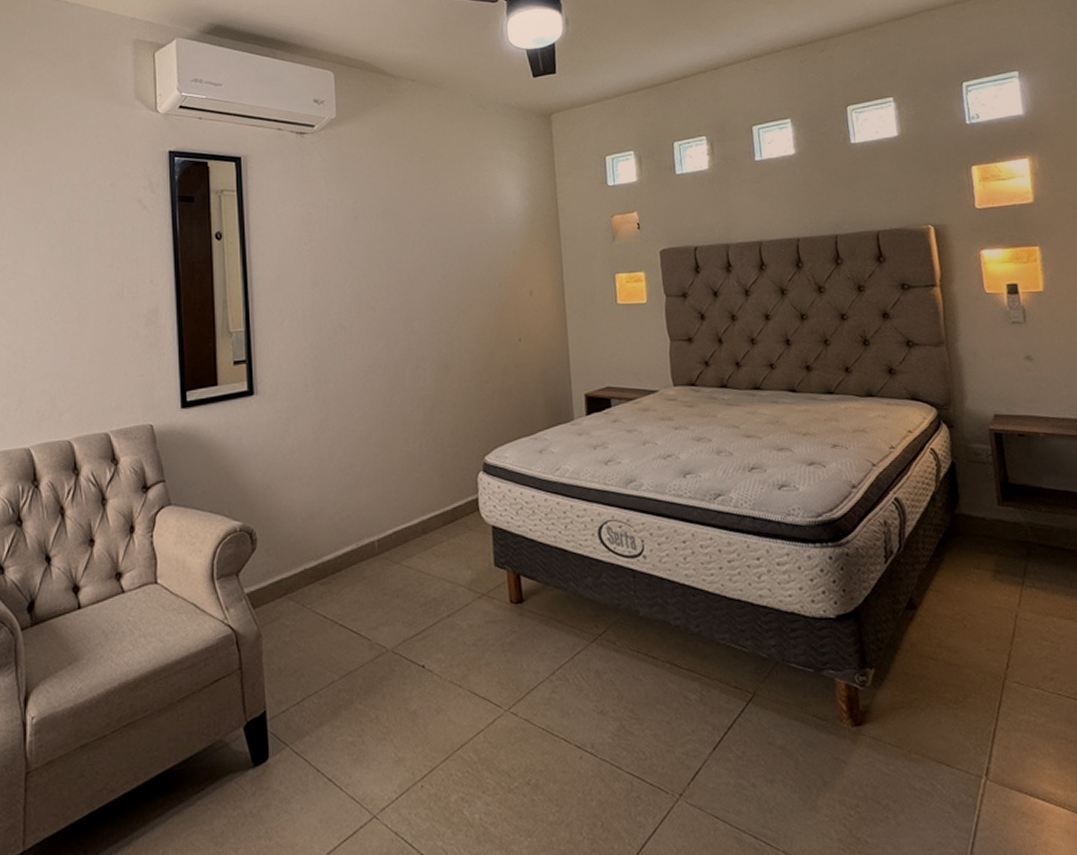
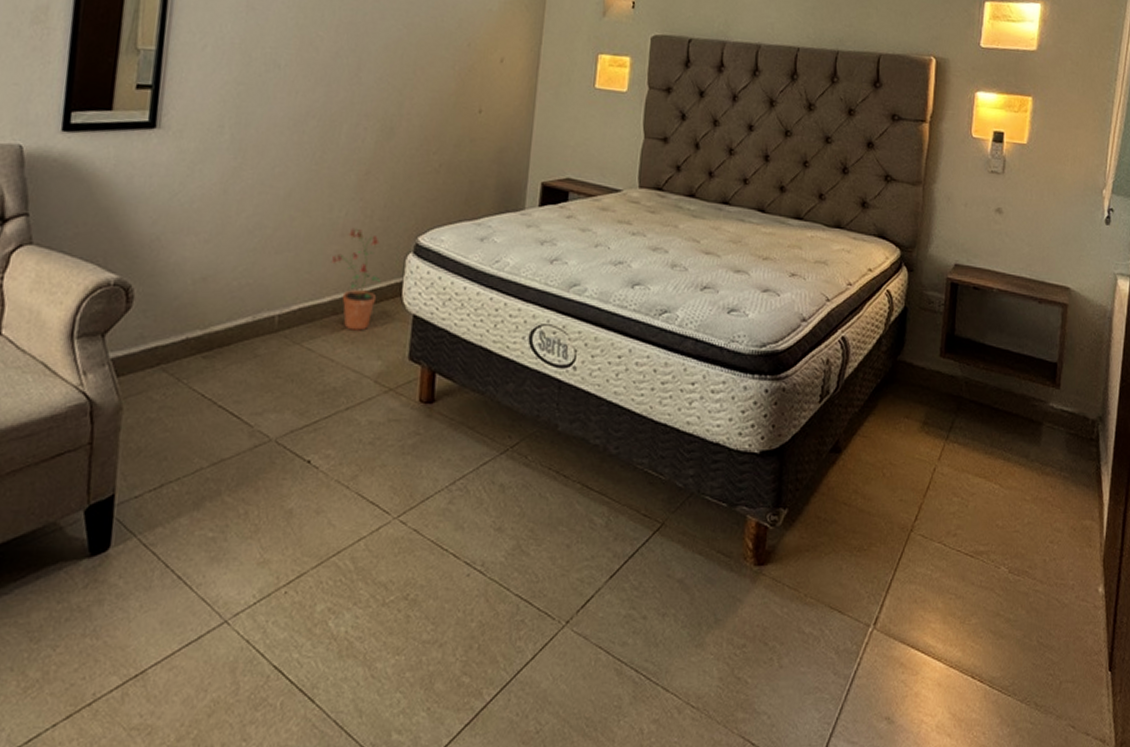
potted plant: none [415,456,459,546] -> present [332,227,380,331]

